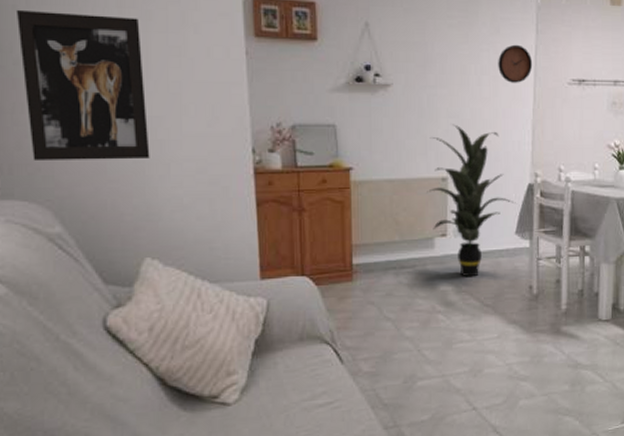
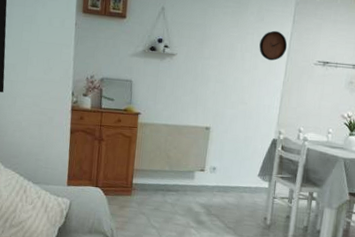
indoor plant: present [427,124,516,277] -> none [193,87,261,205]

